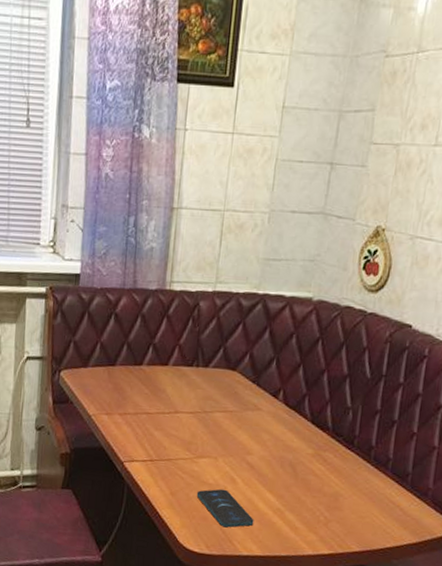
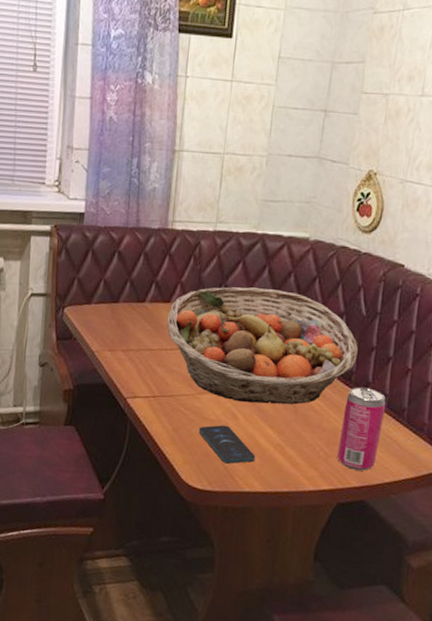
fruit basket: none [164,348,362,469] -> present [166,286,358,405]
beverage can: none [337,451,390,536] -> present [336,387,386,471]

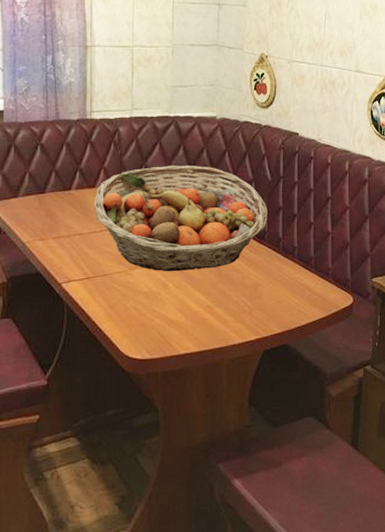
smartphone: present [198,424,256,464] -> none [133,295,188,331]
beverage can: present [336,387,386,471] -> none [259,243,296,318]

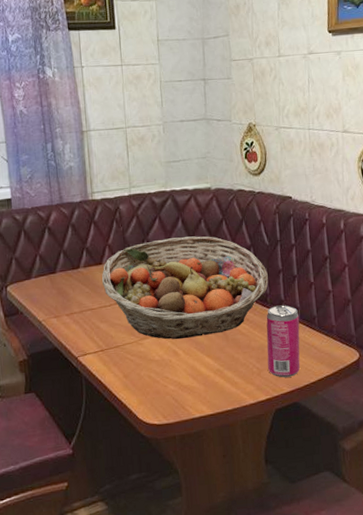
beverage can: none [259,243,296,318] -> present [266,305,301,378]

